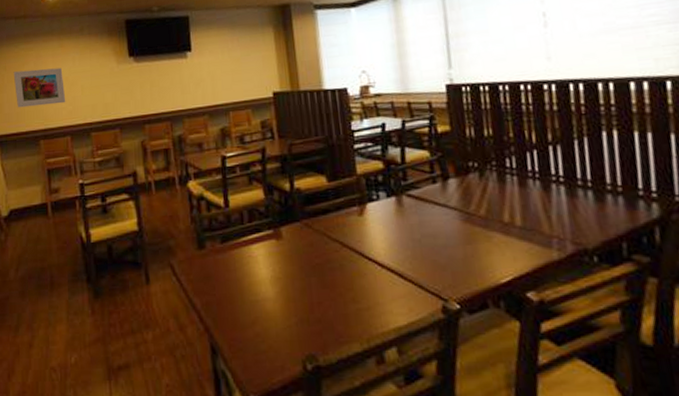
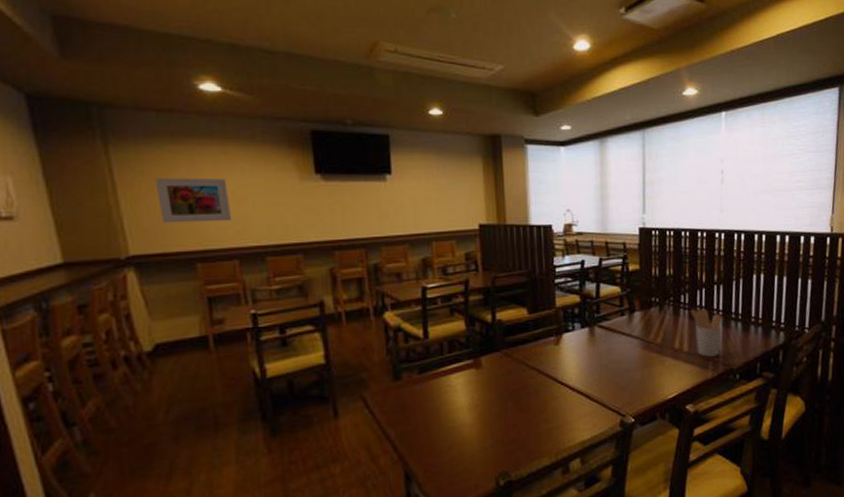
utensil holder: none [520,174,566,233] -> present [690,308,723,357]

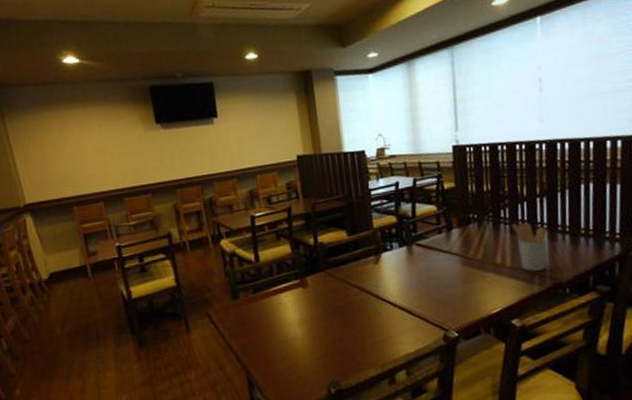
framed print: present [155,177,232,223] -> none [38,135,96,176]

